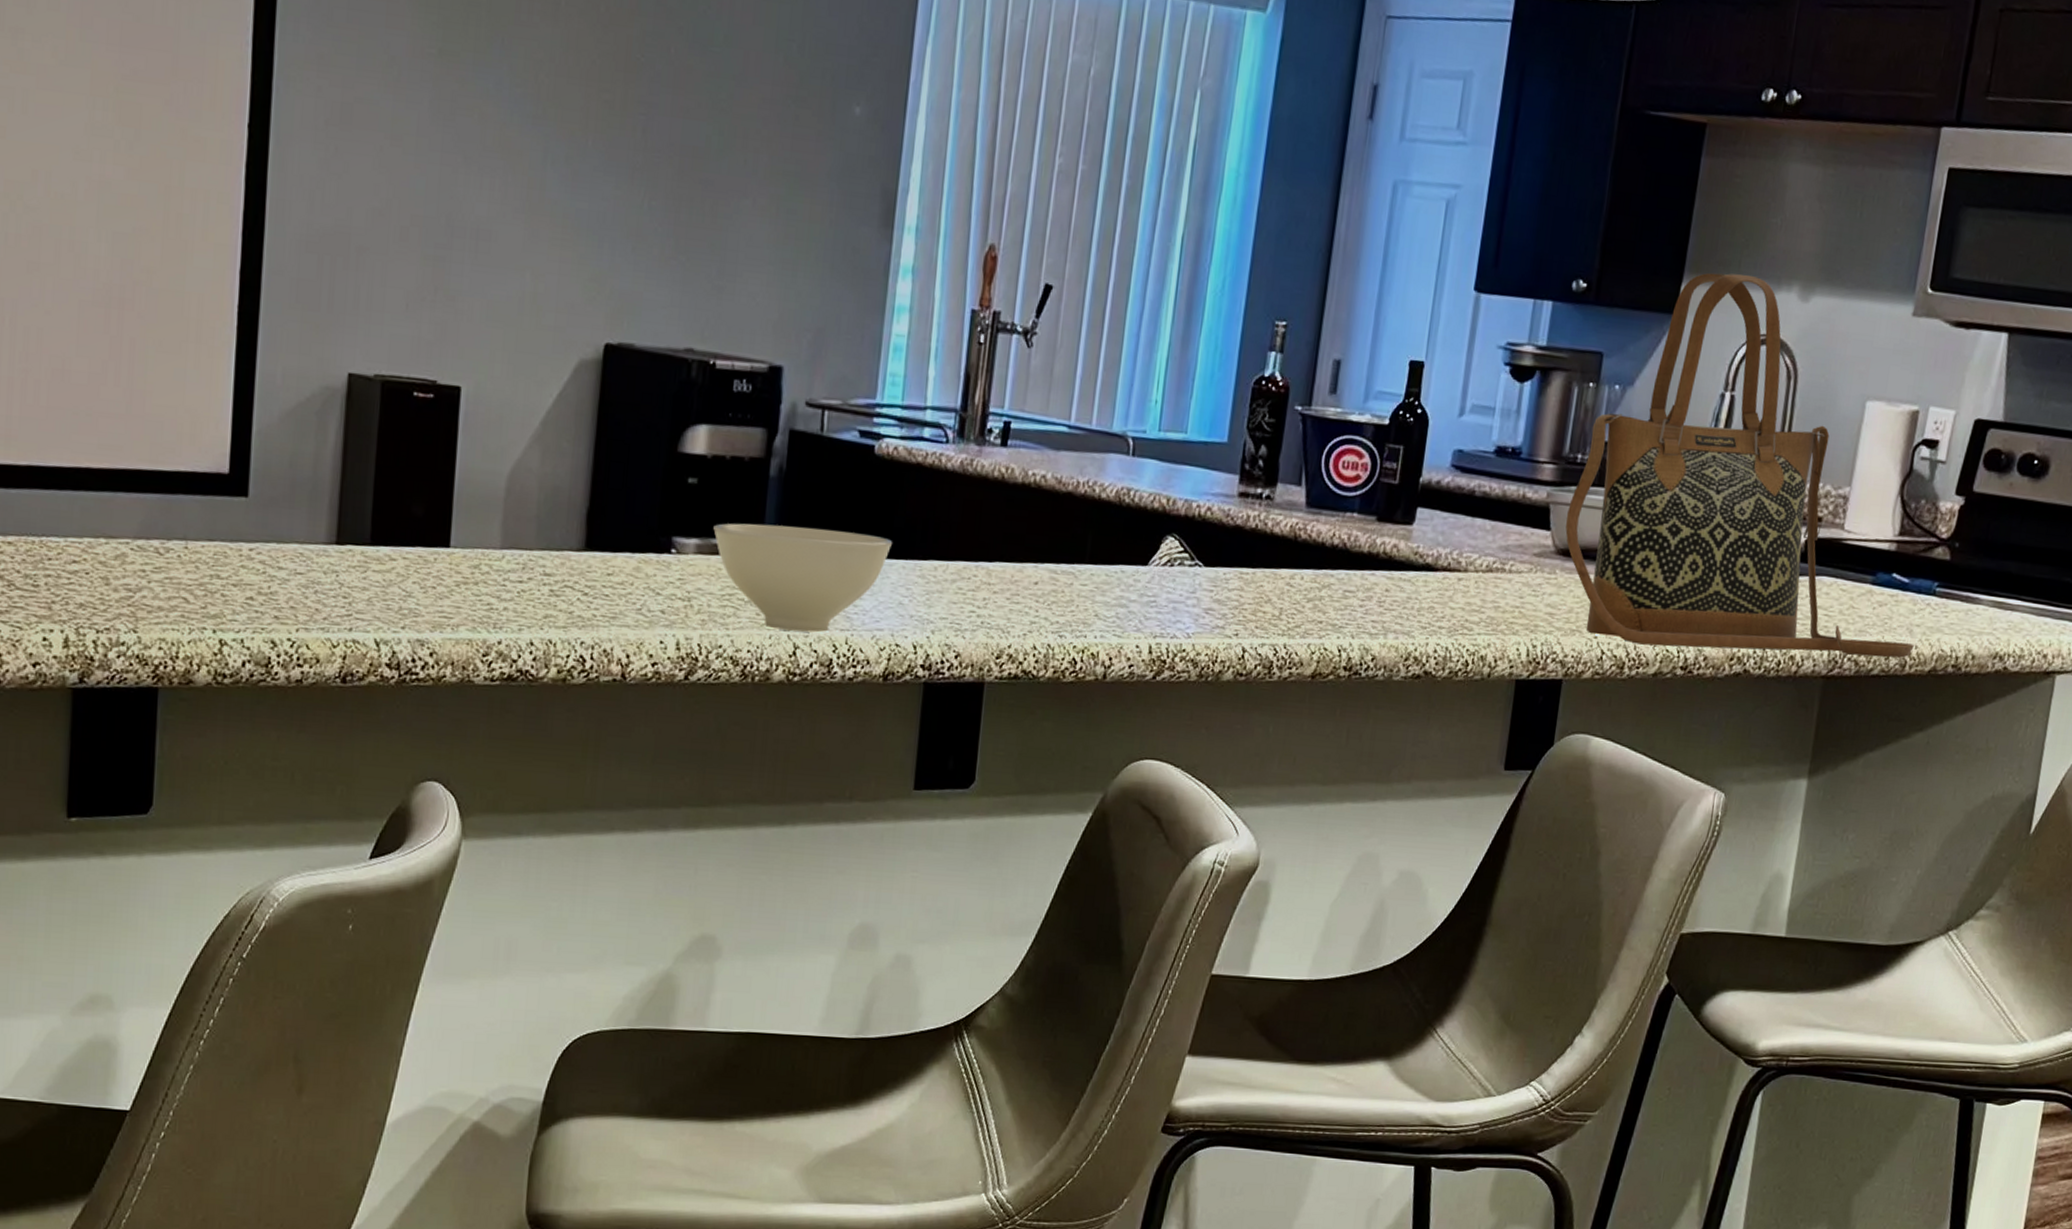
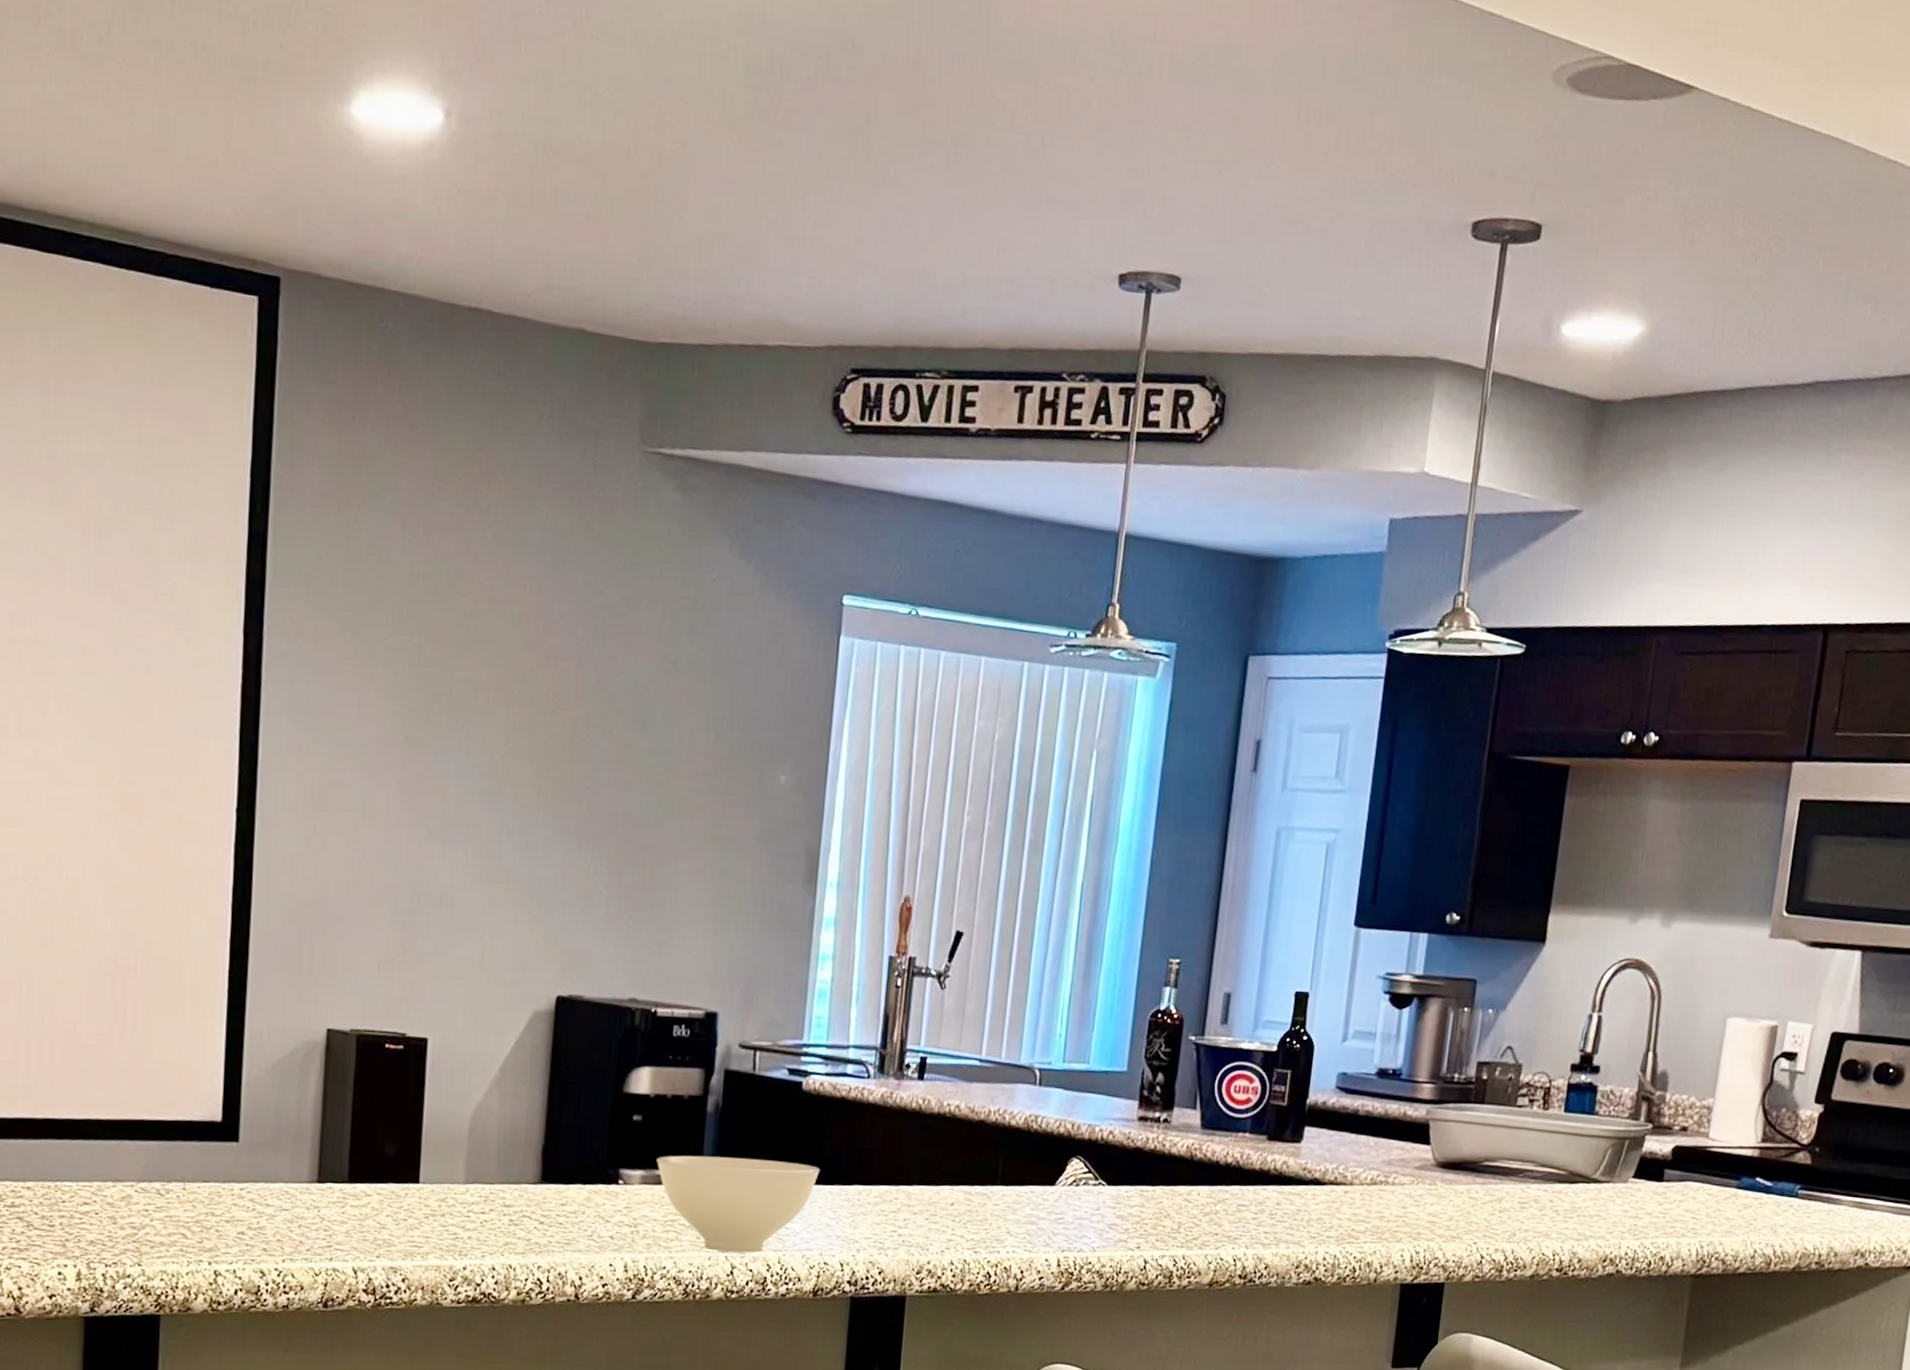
handbag: present [1565,273,1914,658] -> none [1444,903,1779,1257]

